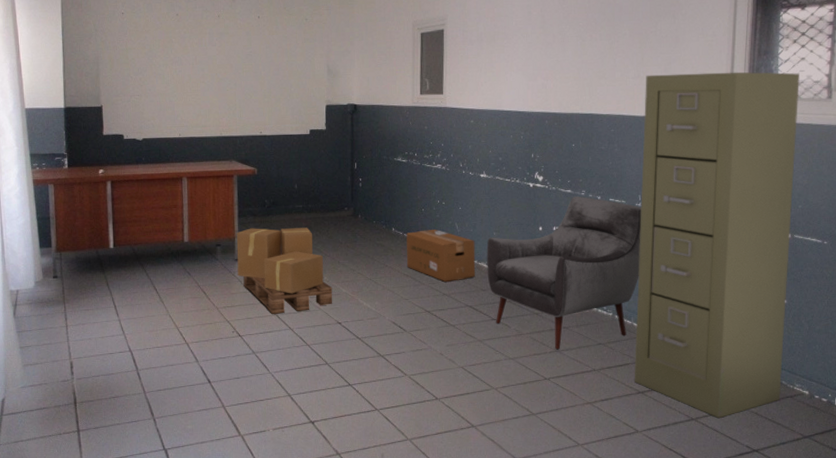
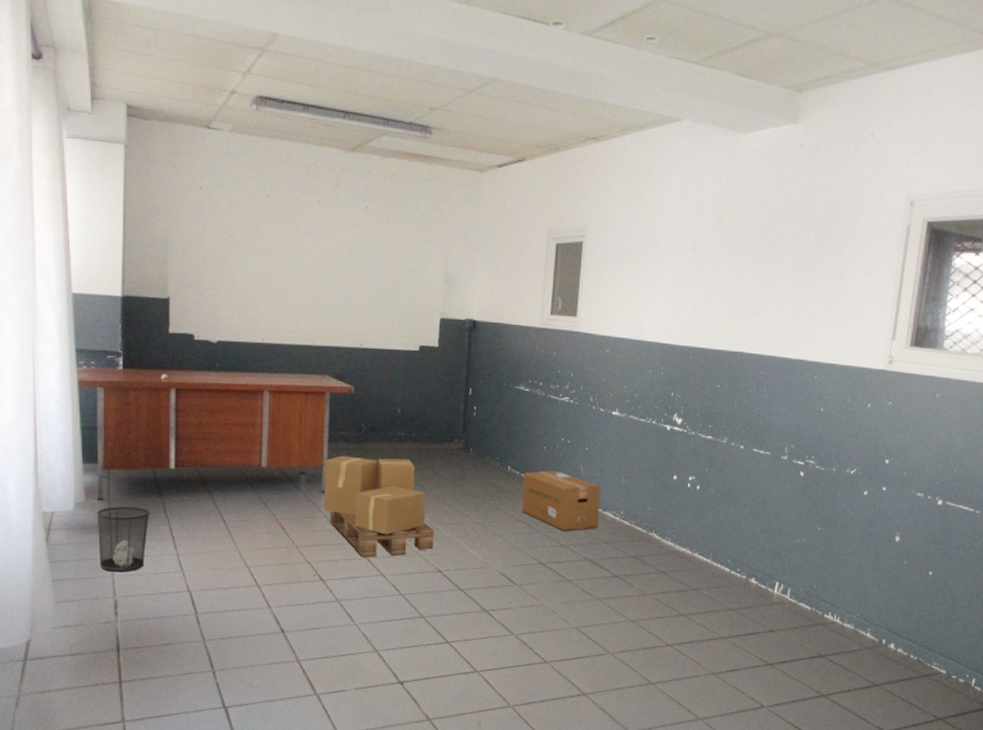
waste bin: none [52,281,95,338] -> present [96,506,150,572]
chair: present [486,196,642,350] -> none [612,443,787,614]
filing cabinet: present [634,72,799,419] -> none [764,313,967,696]

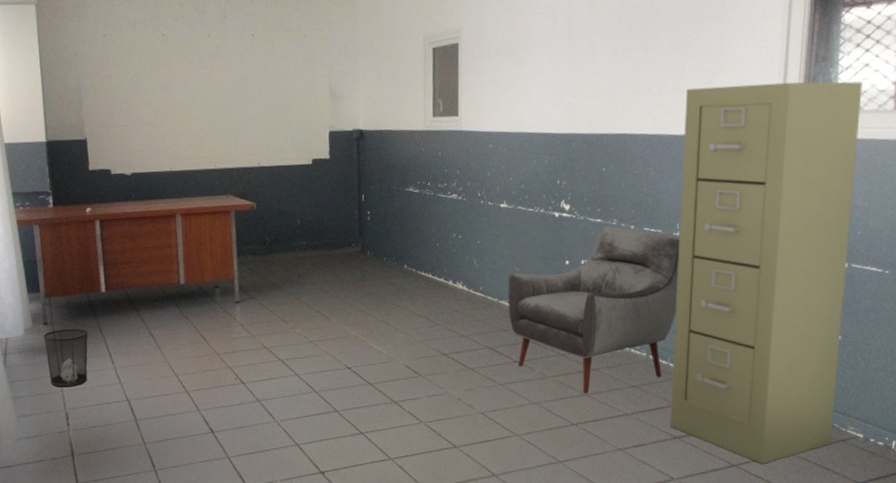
cardboard boxes: present [324,455,435,557] -> none [235,266,342,359]
box: present [522,470,601,531] -> none [420,265,496,322]
chair: none [612,443,787,614] -> present [508,225,680,393]
filing cabinet: none [764,313,967,696] -> present [670,81,862,465]

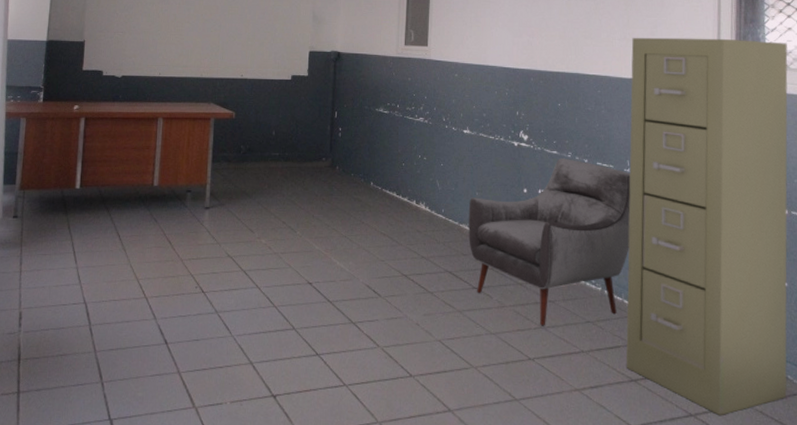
waste bin: present [43,328,88,388] -> none [9,223,56,285]

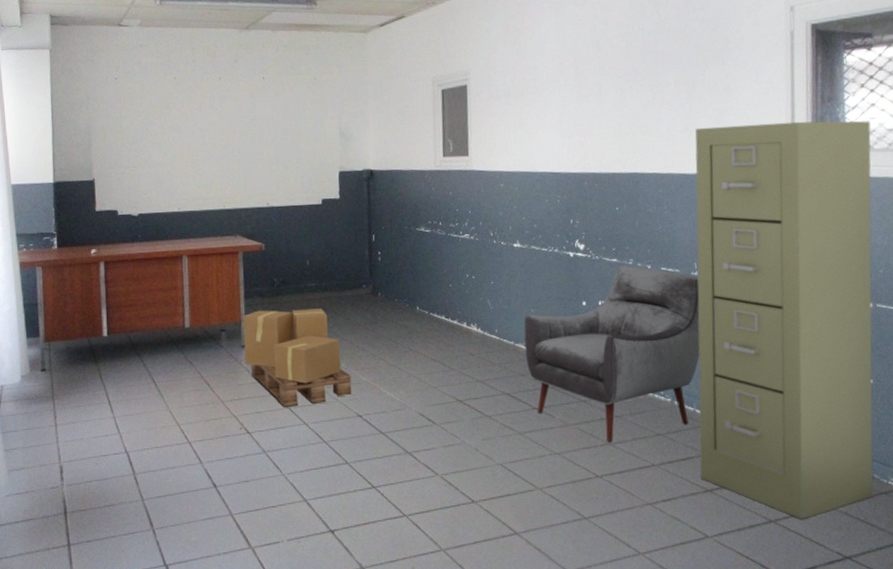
cardboard boxes: none [206,174,305,270] -> present [242,308,352,407]

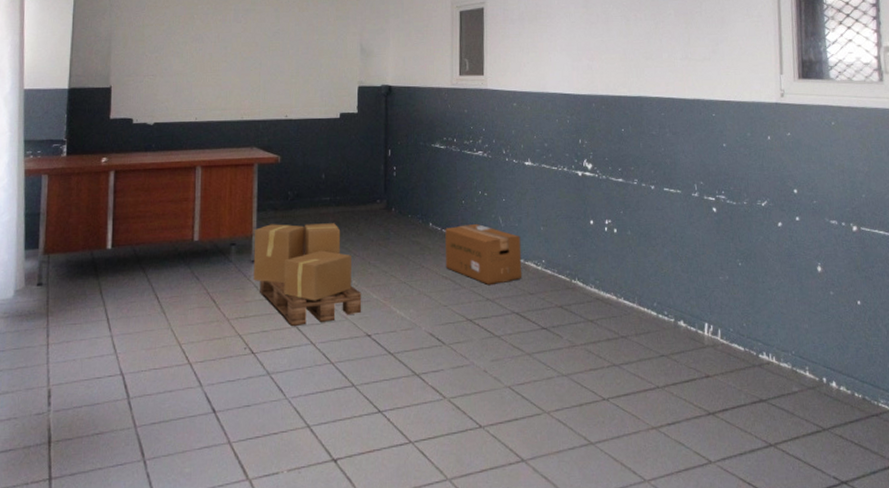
box: none [433,306,513,366] -> present [445,223,523,284]
chair: present [523,265,700,443] -> none [533,185,701,364]
filing cabinet: present [695,120,874,520] -> none [694,53,866,444]

